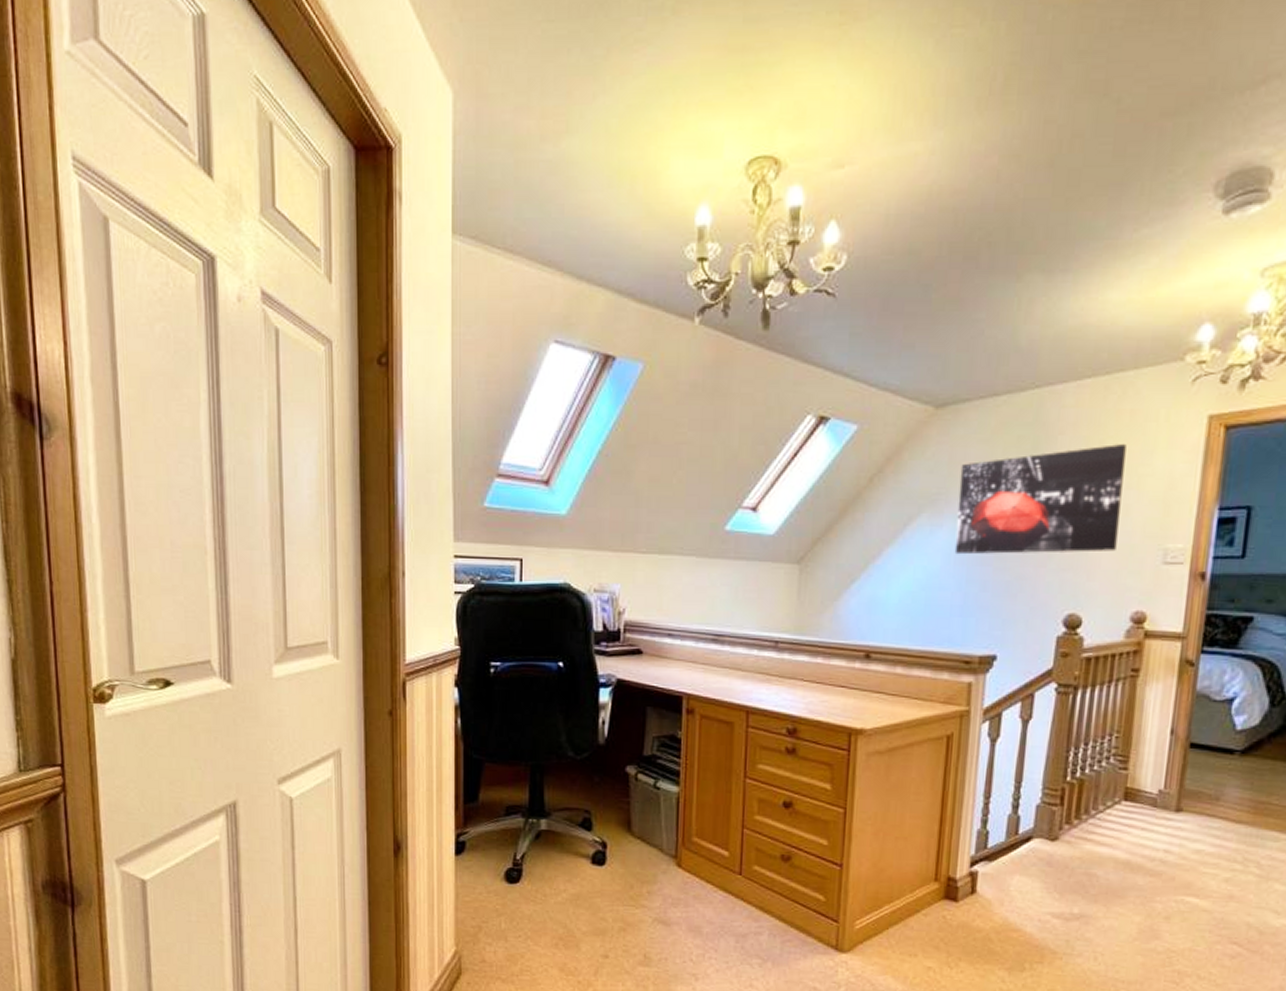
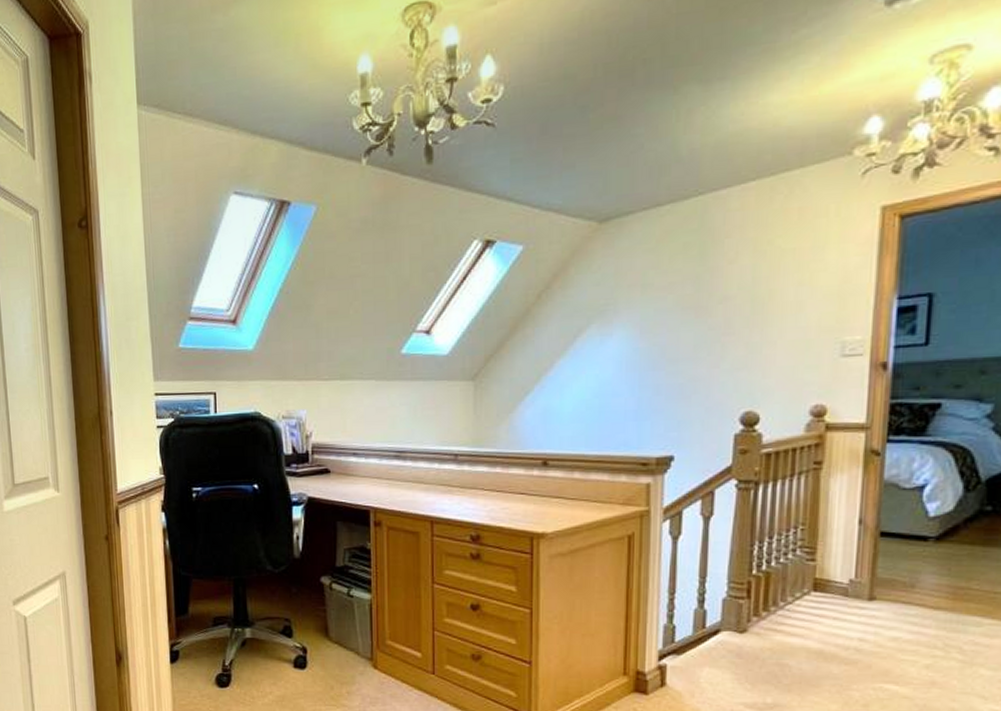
wall art: present [954,443,1127,555] -> none [626,241,796,362]

